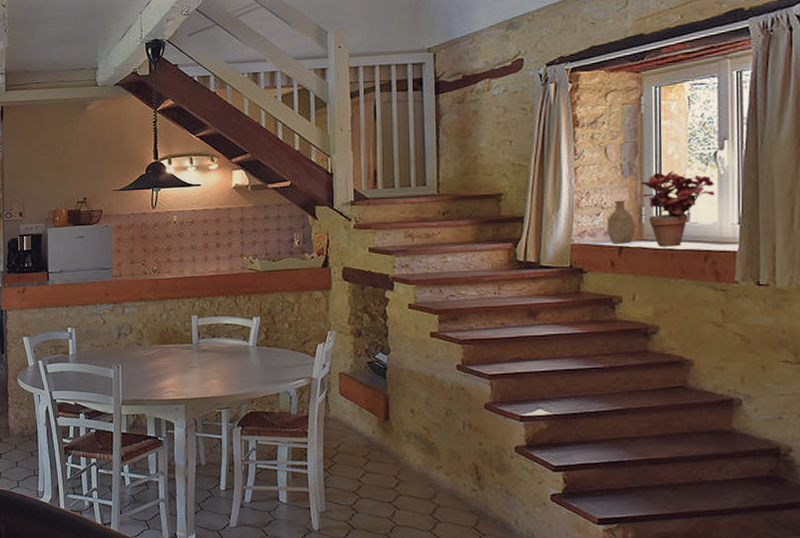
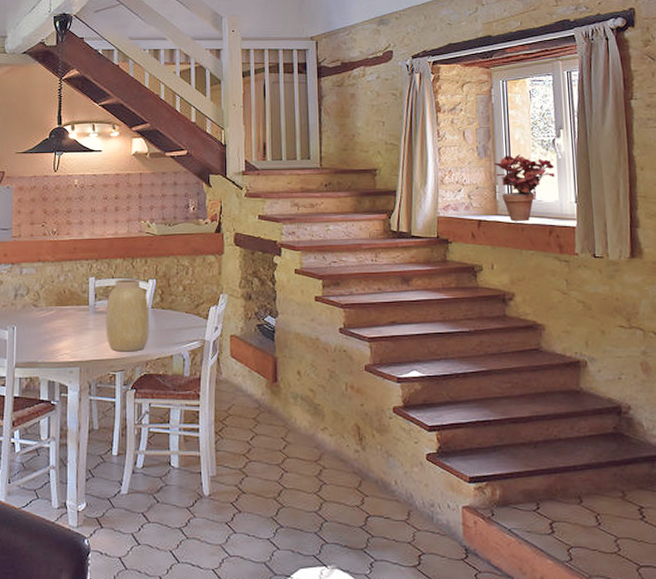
vase: none [210,316,255,390] -> present [106,278,149,352]
decorative vase: present [608,200,635,245] -> none [468,178,491,218]

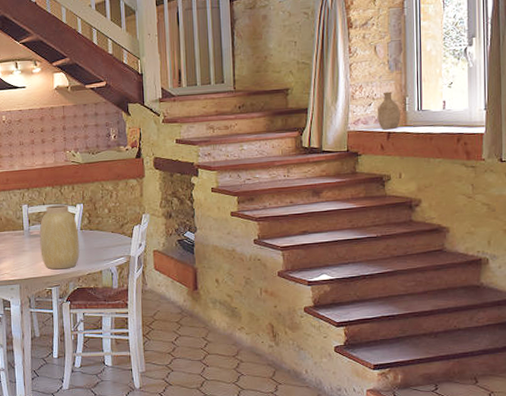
decorative vase: none [468,178,491,218] -> present [378,91,400,130]
potted plant: present [494,154,555,221] -> none [404,65,465,132]

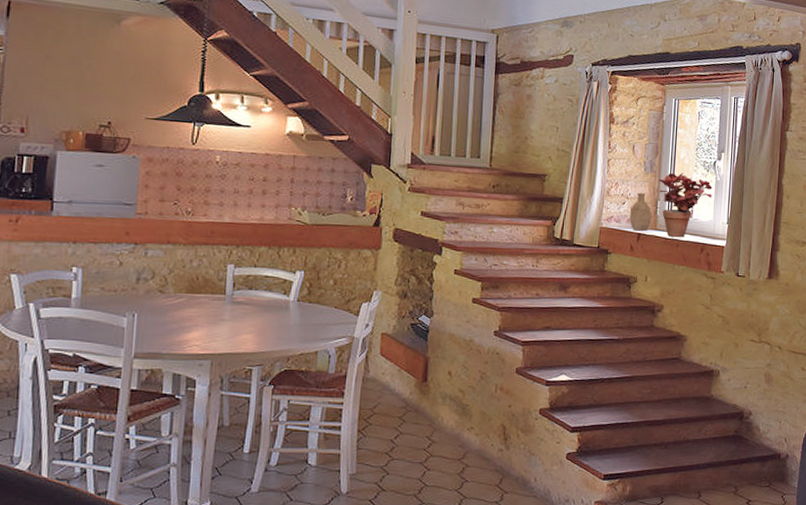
vase: present [39,204,80,270] -> none [243,268,295,346]
potted plant: none [404,65,465,132] -> present [658,173,713,238]

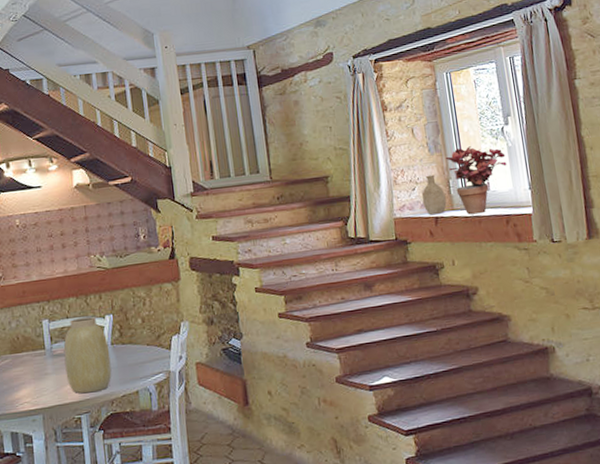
vase: none [243,268,295,346] -> present [63,316,112,394]

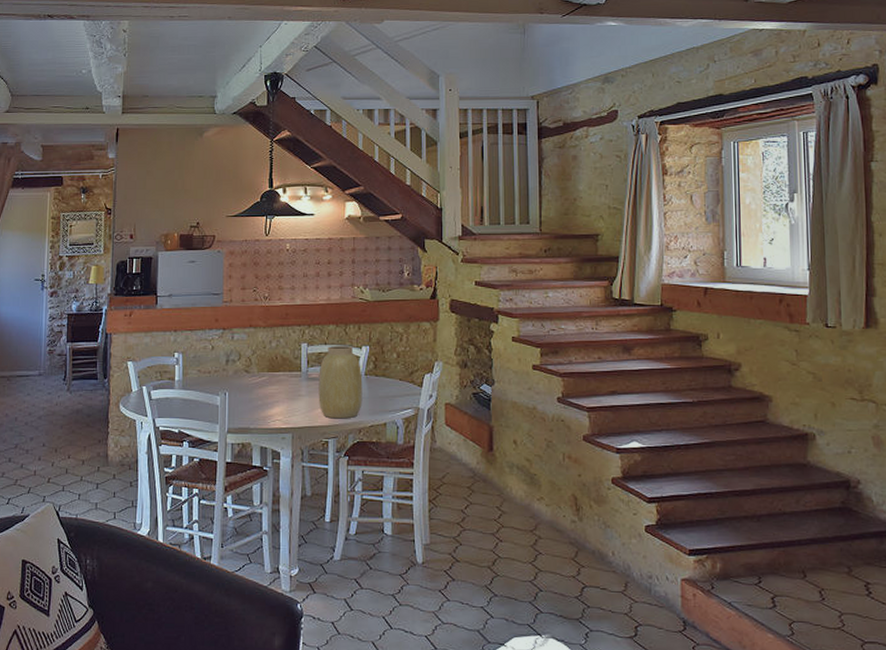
decorative vase: present [422,174,447,216] -> none [694,244,718,285]
potted plant: present [445,146,507,215] -> none [722,219,787,289]

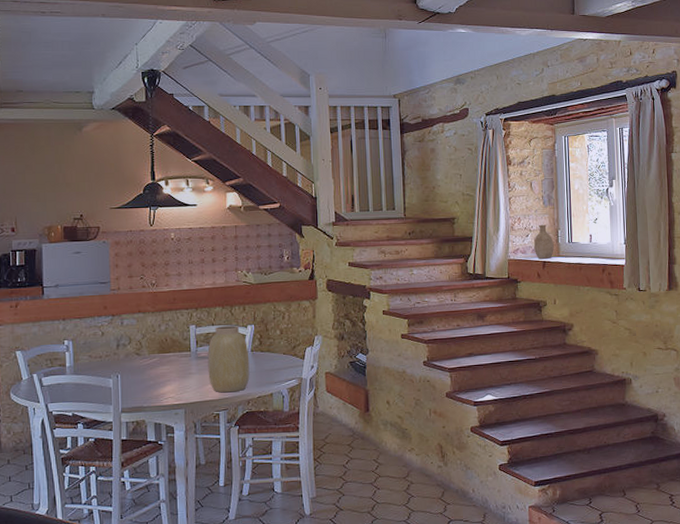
decorative vase: none [694,244,718,285] -> present [534,224,554,260]

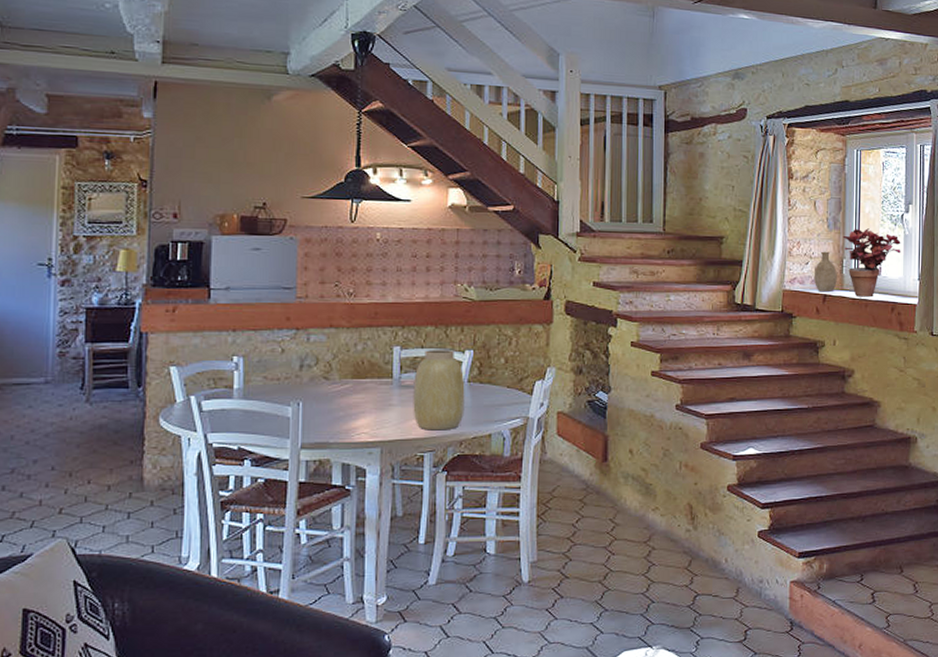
potted plant: none [556,202,608,262] -> present [843,228,901,298]

